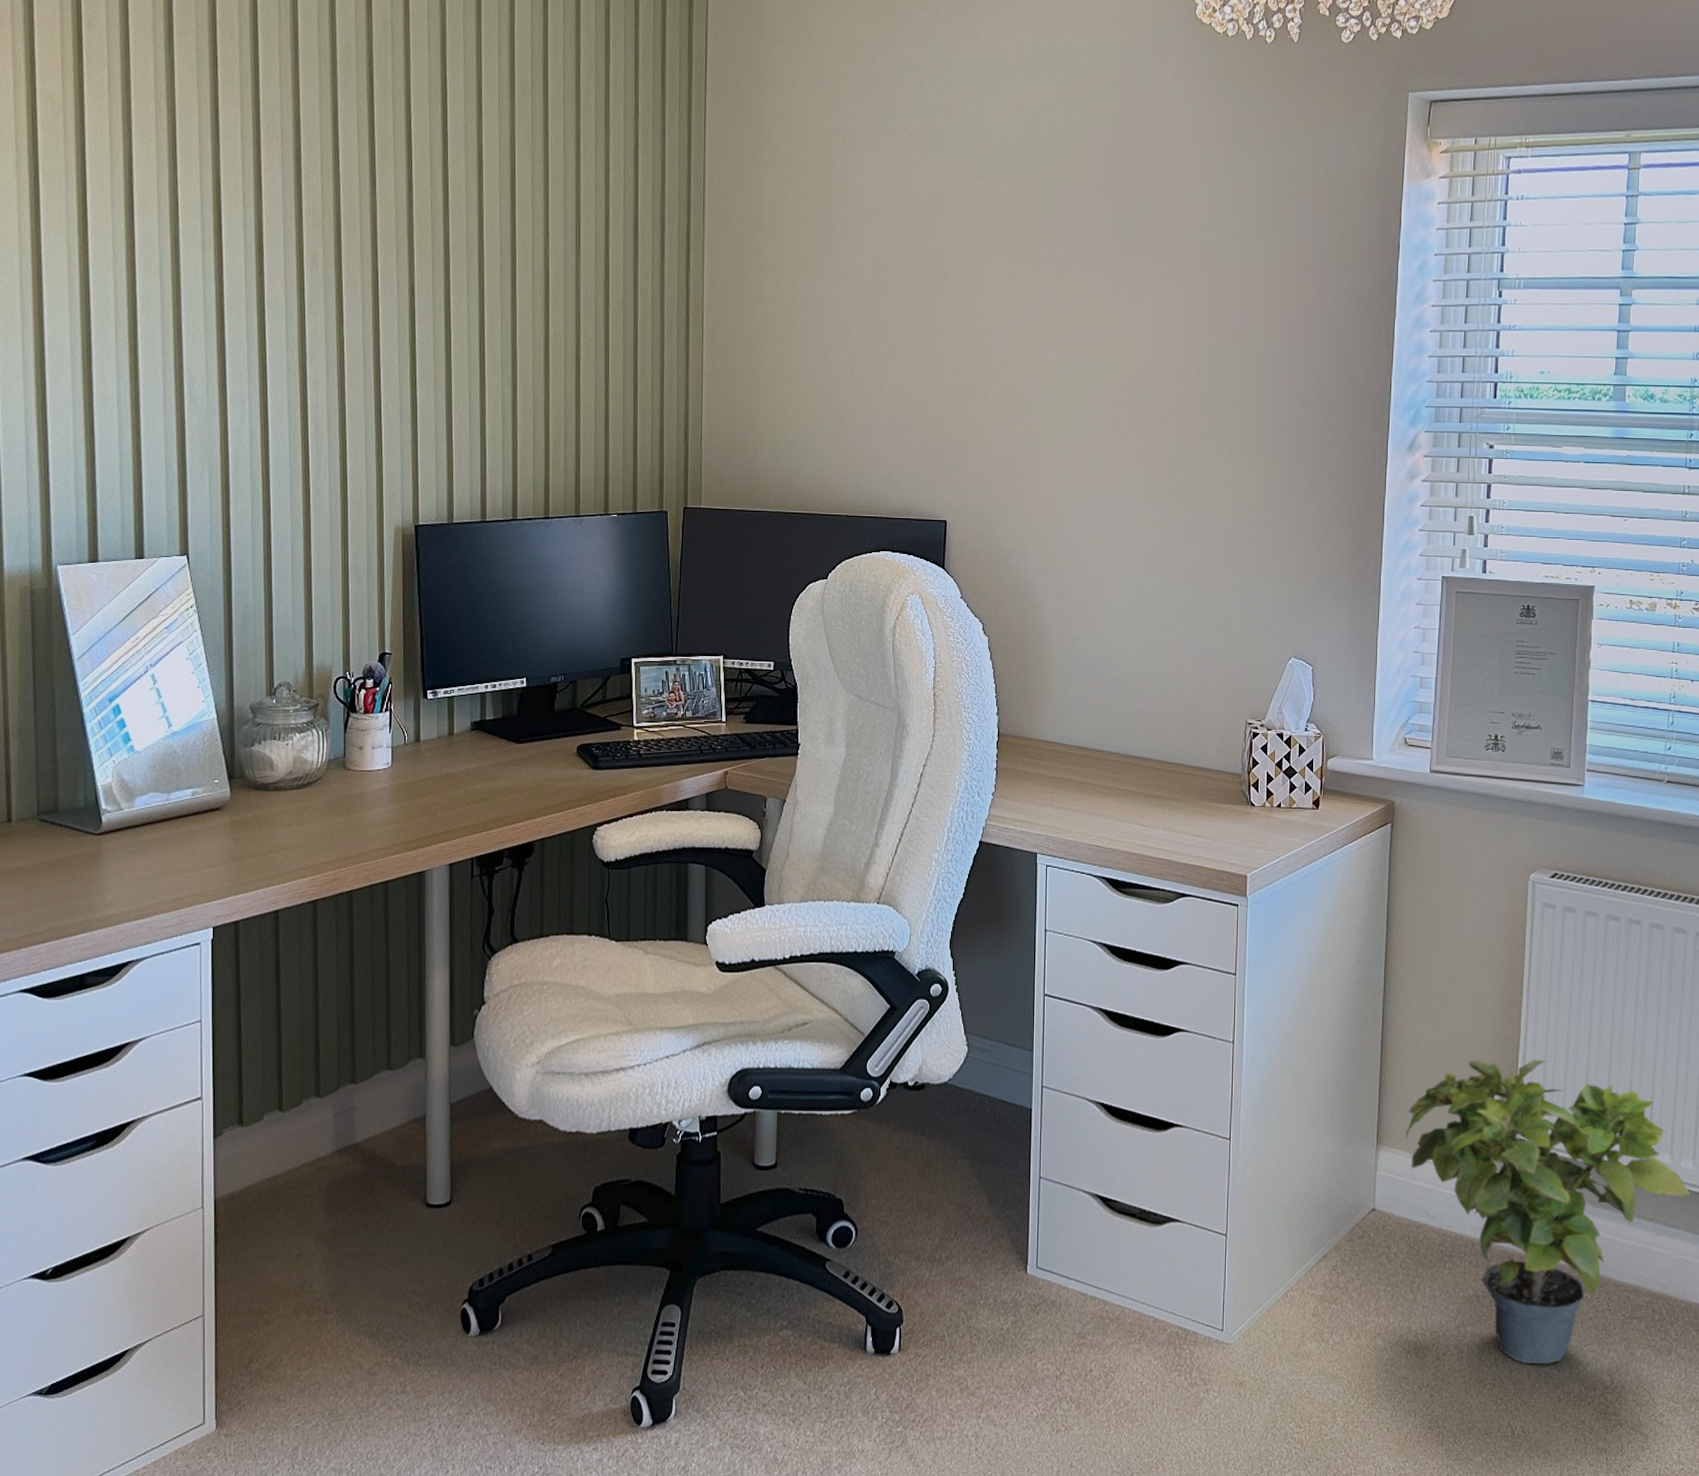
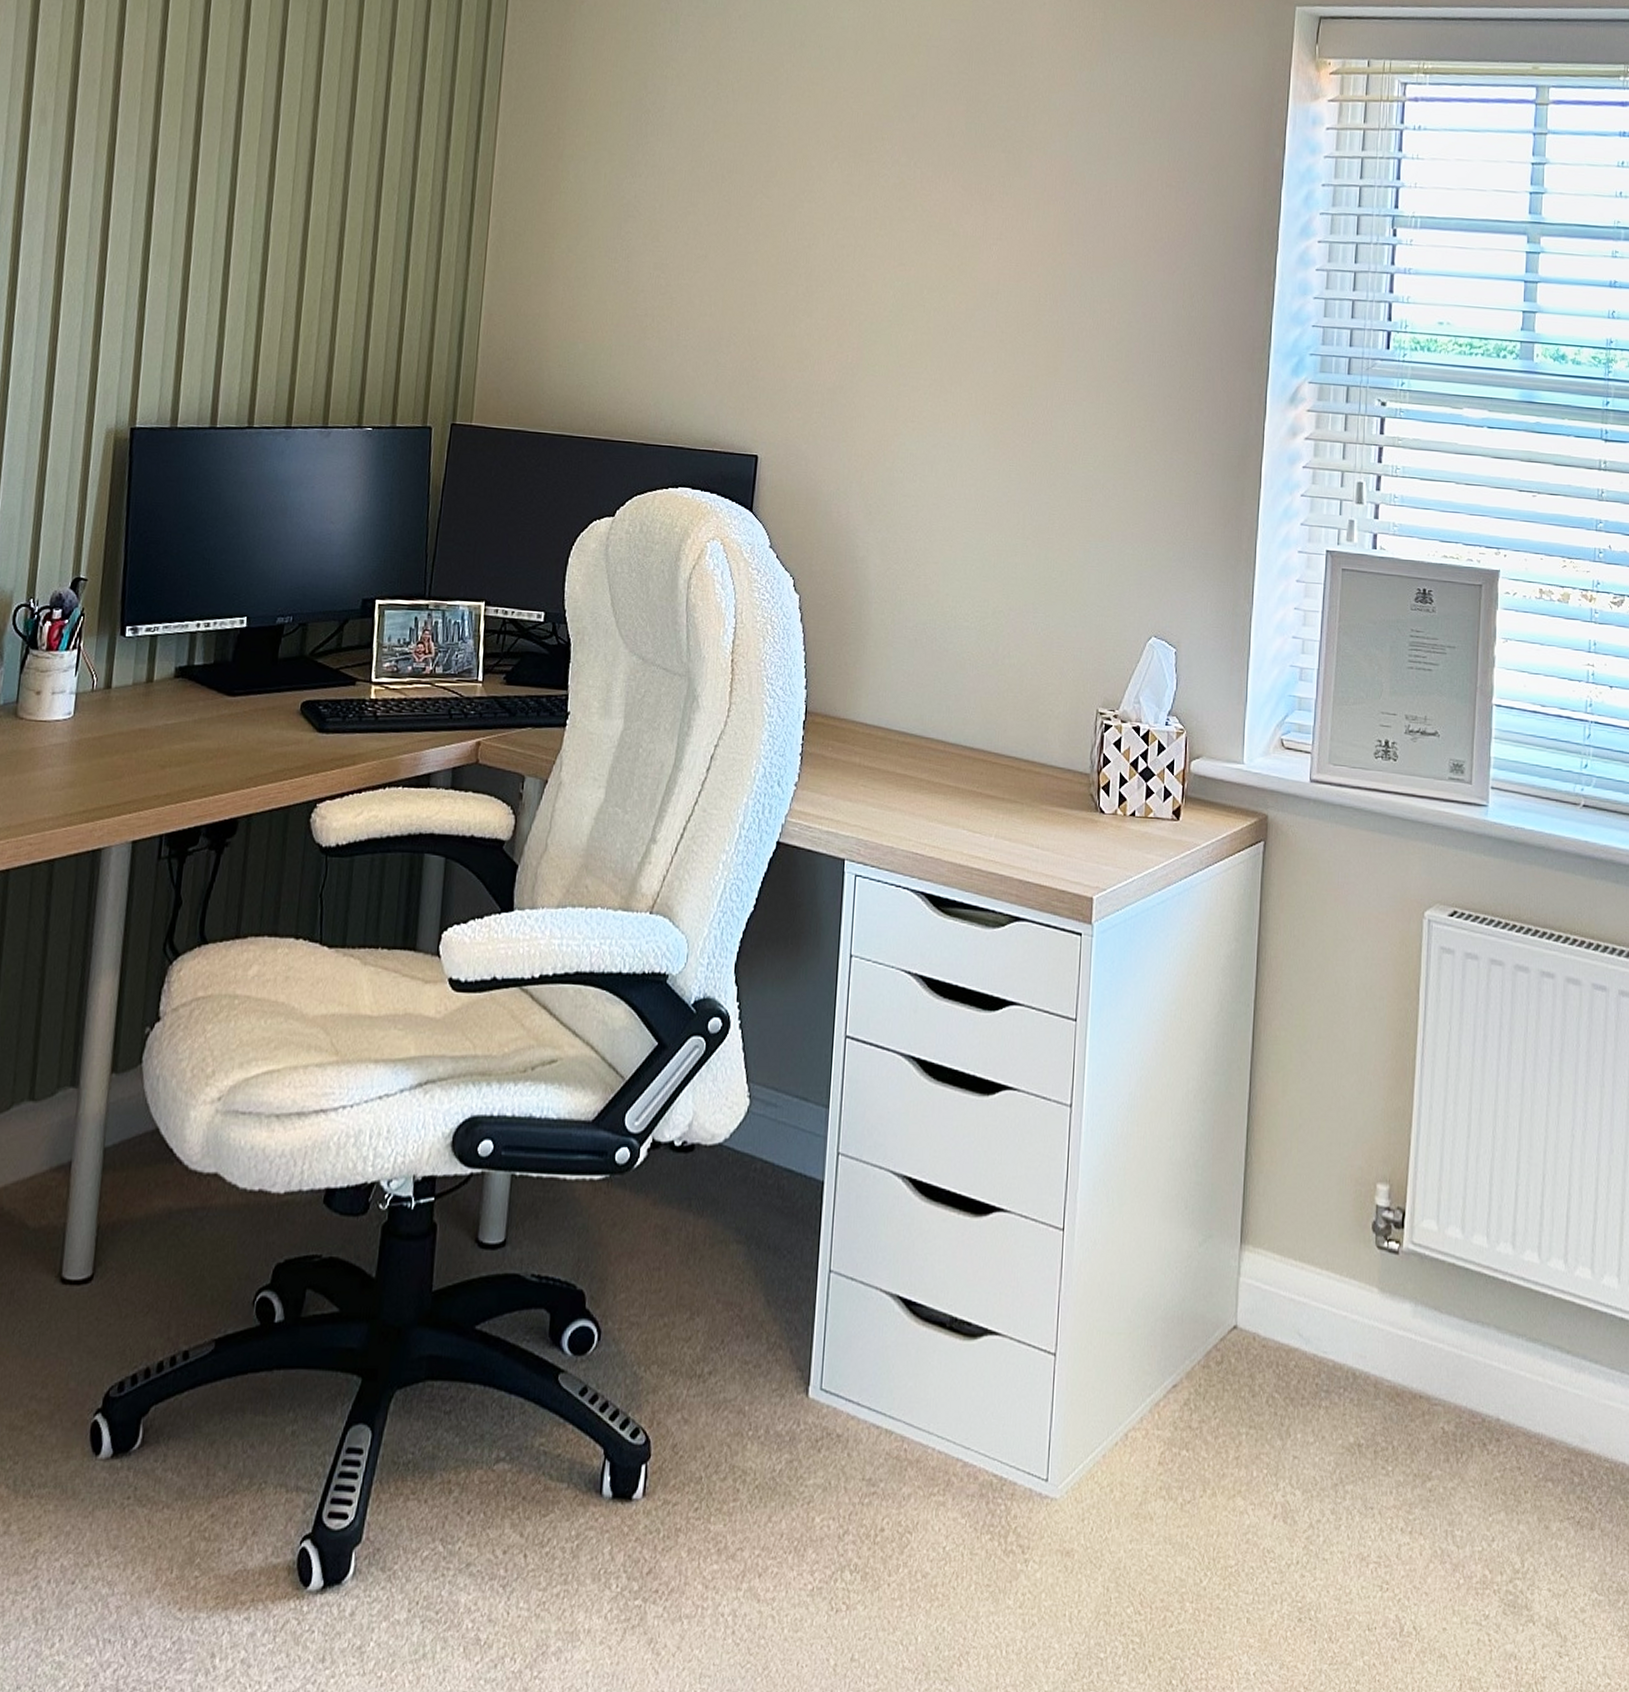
potted plant: present [1406,1060,1690,1365] -> none [1275,1139,1615,1539]

